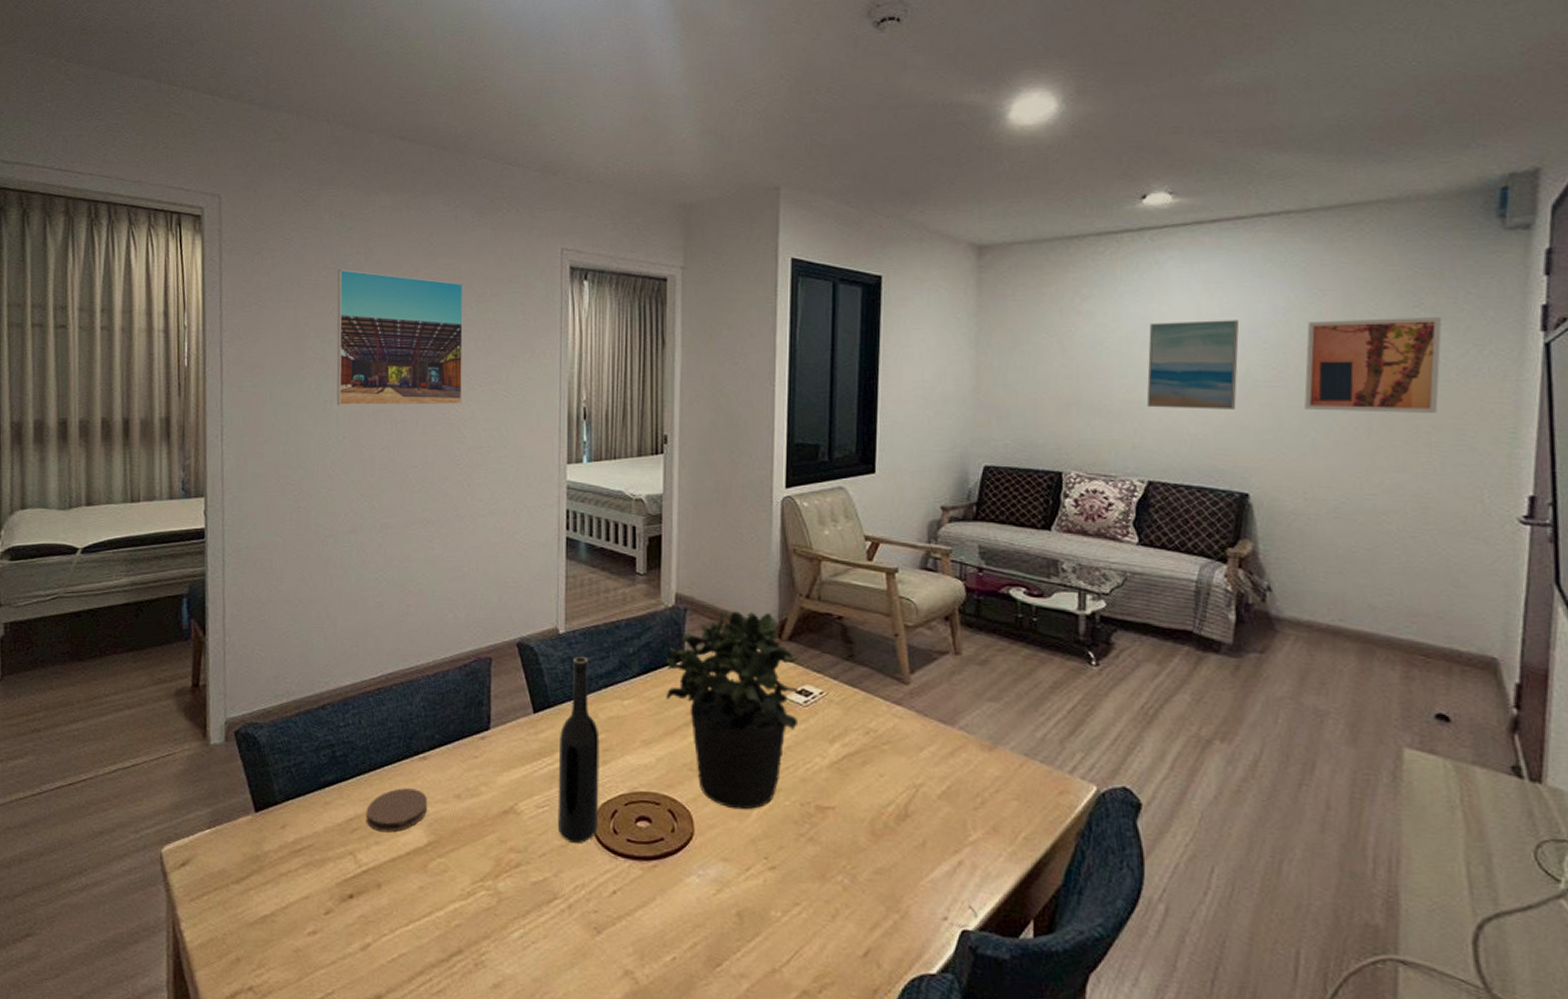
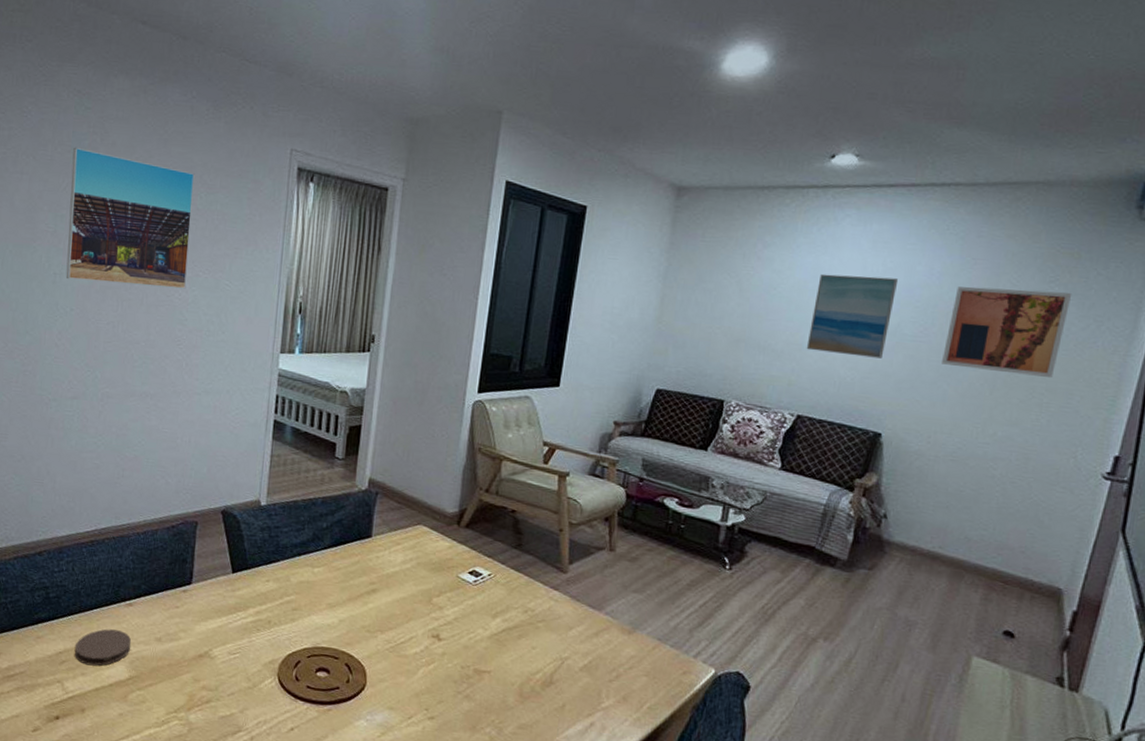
bottle: present [557,656,600,844] -> none [246,526,290,687]
potted plant: present [665,609,800,810] -> none [352,496,474,669]

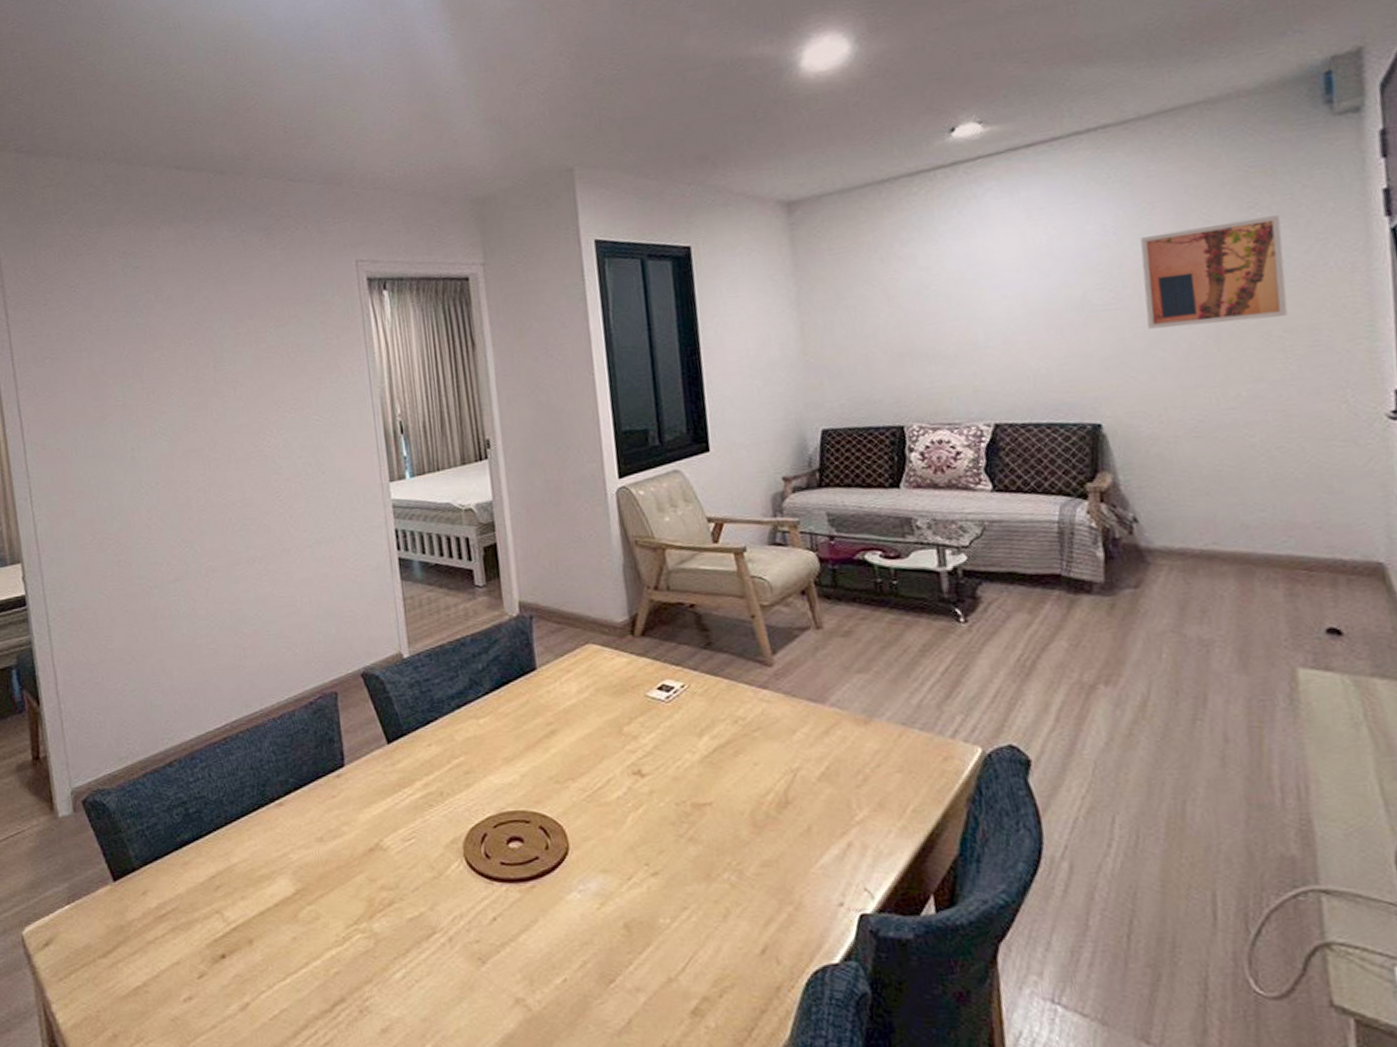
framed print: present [65,147,195,289] -> none [129,309,274,452]
coaster: present [75,629,132,666] -> none [228,837,291,886]
wall art: present [806,273,899,359] -> none [975,245,1077,348]

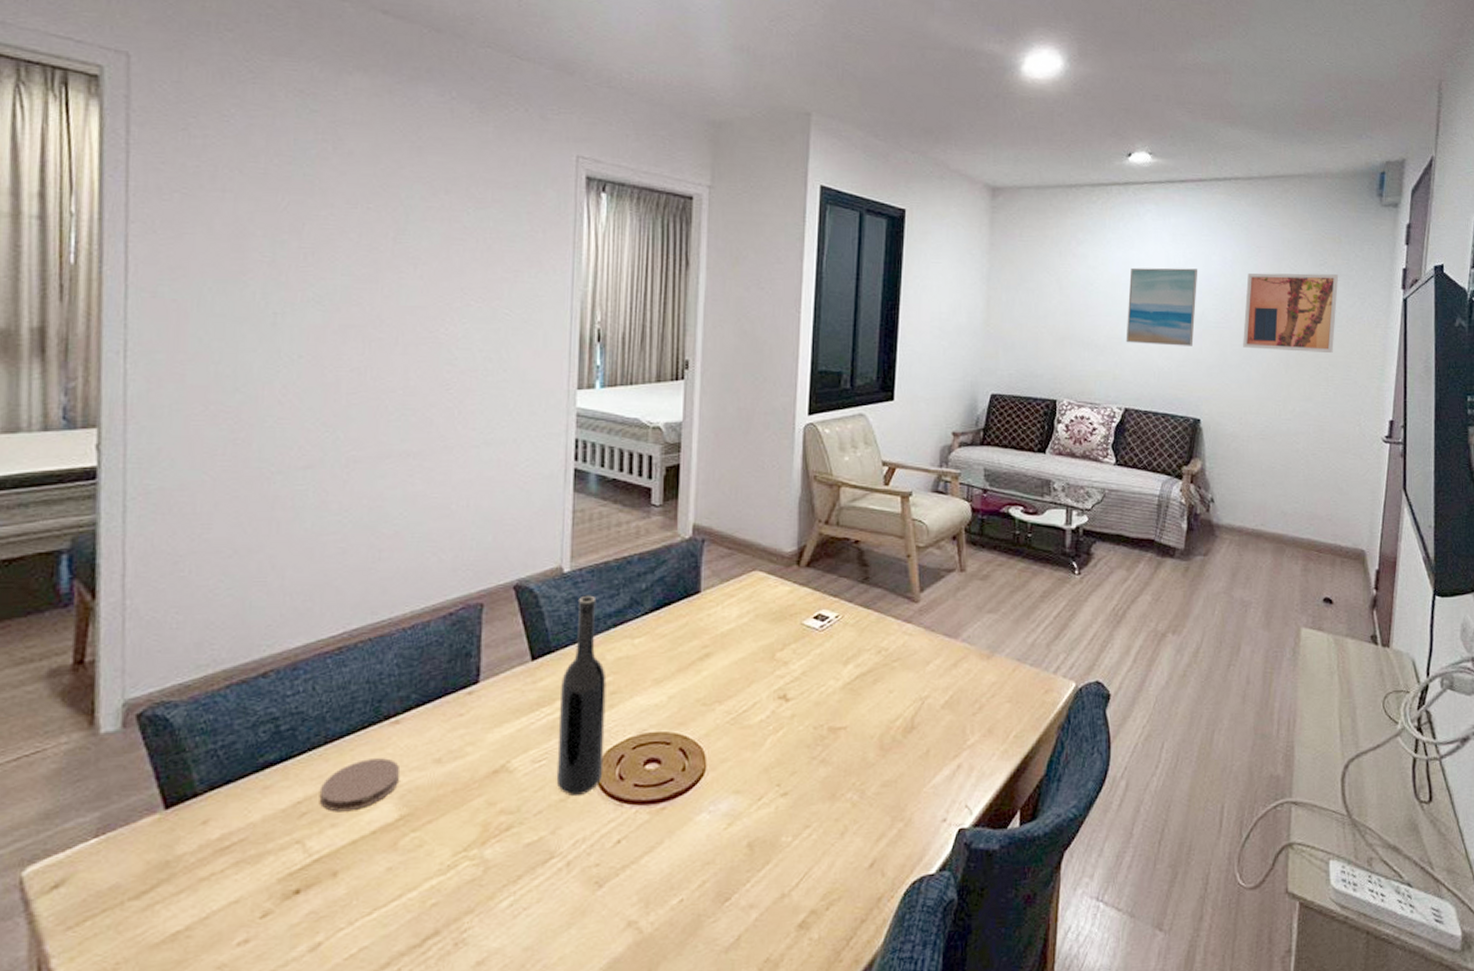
coaster: none [228,837,291,886] -> present [320,758,401,812]
bottle: none [417,678,470,874] -> present [556,595,607,797]
wall art: none [975,245,1077,348] -> present [1126,267,1198,346]

